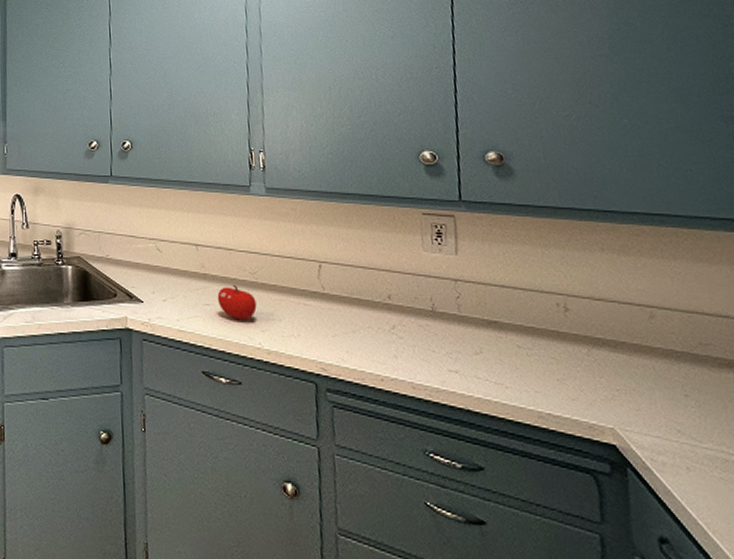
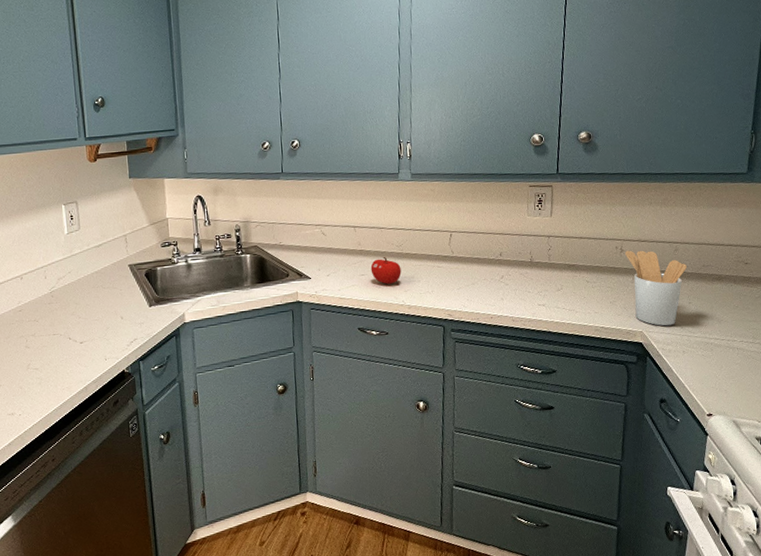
utensil holder: none [572,310,673,426] -> present [625,250,687,326]

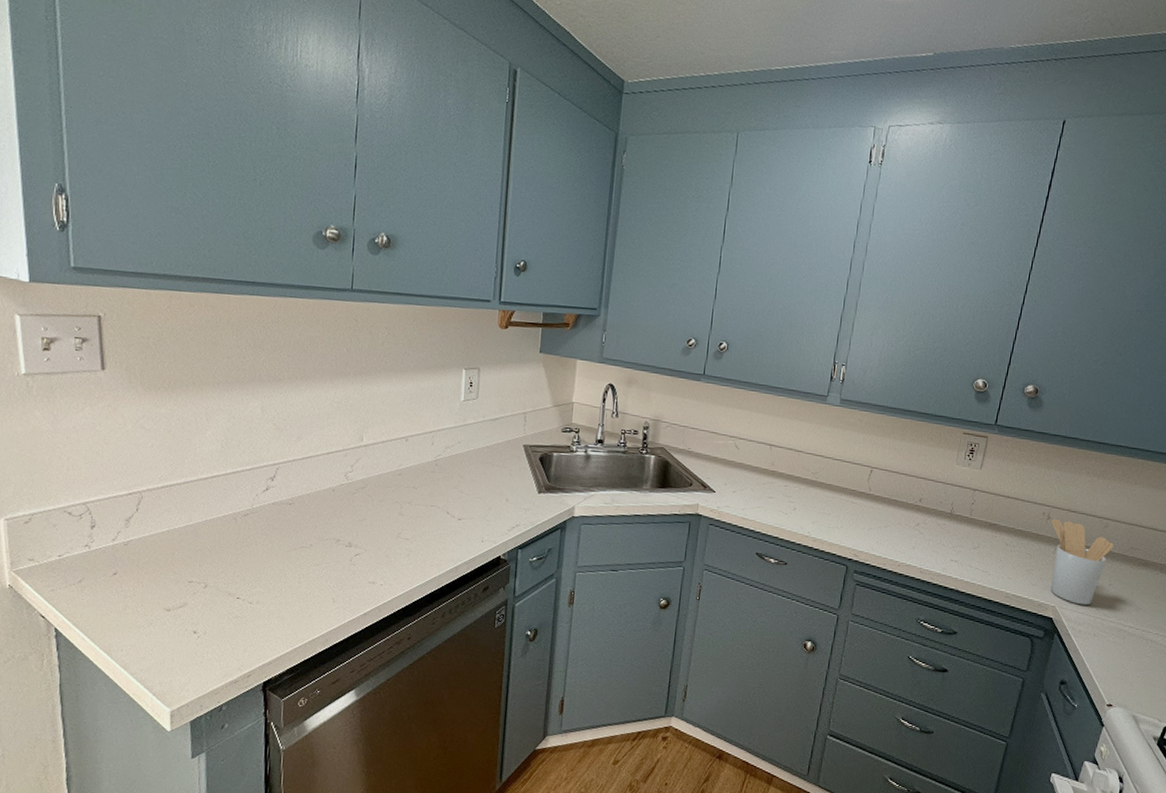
fruit: present [370,257,401,284] -> none [780,482,813,512]

